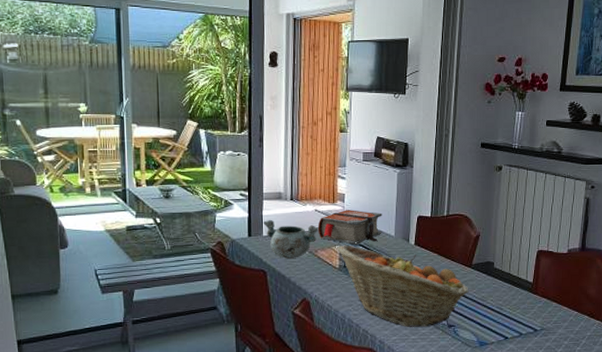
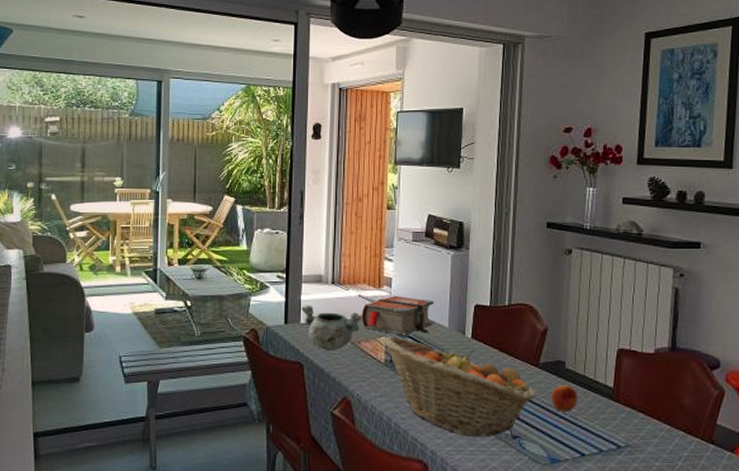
apple: none [481,282,504,305] -> present [551,385,578,413]

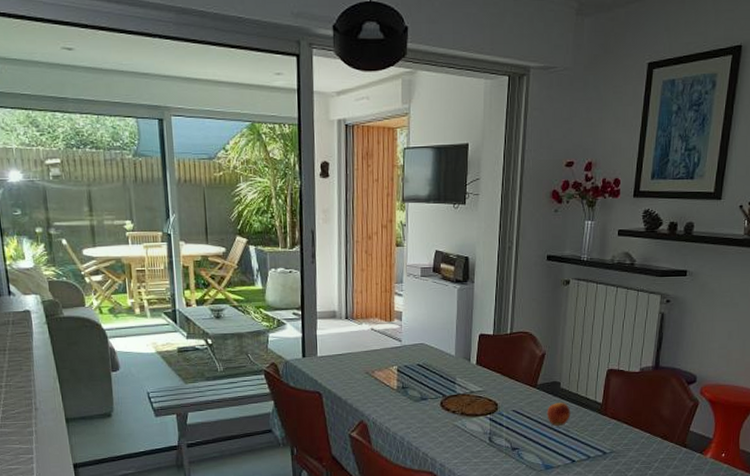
bowl: present [301,305,362,350] -> none [317,339,375,380]
bible: present [361,296,434,336] -> none [374,328,442,365]
fruit basket: present [383,336,536,436] -> none [395,365,534,450]

